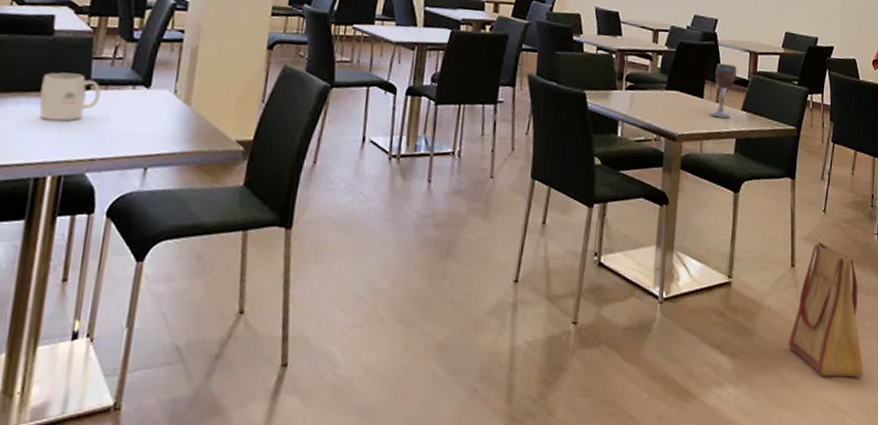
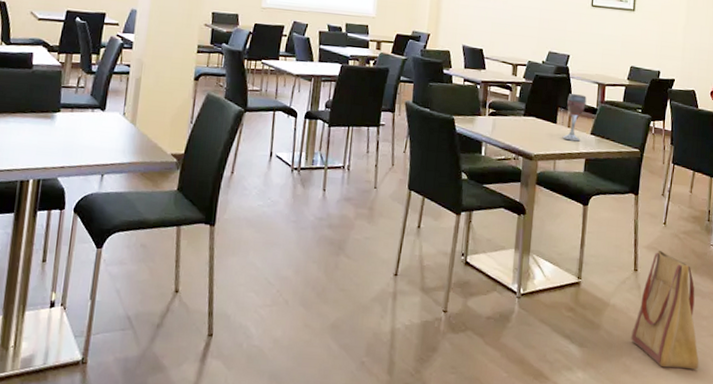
mug: present [39,72,101,122] -> none [23,98,69,137]

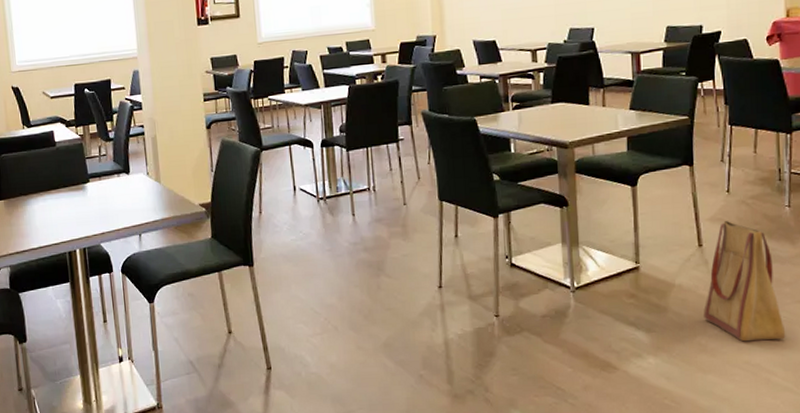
cup: present [562,94,587,142] -> none [598,68,620,121]

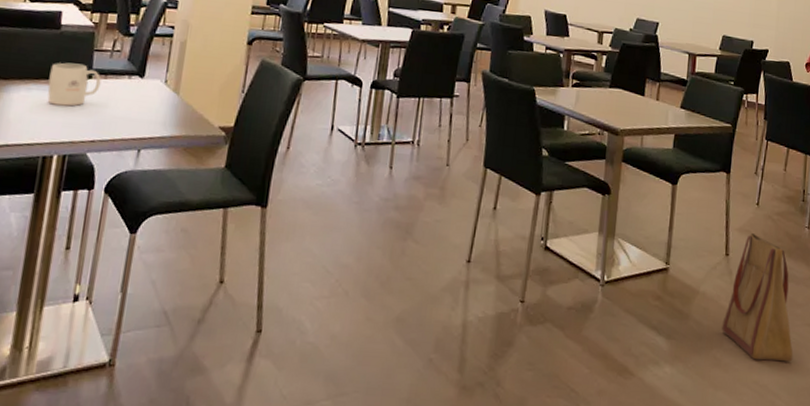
mug: none [56,171,98,209] -> present [47,62,102,107]

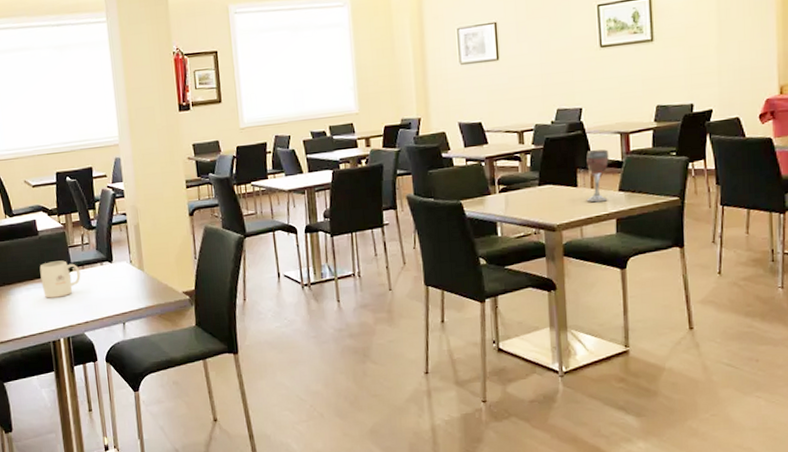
cup: none [650,64,676,116] -> present [586,149,609,203]
shopping bag: present [721,233,794,362] -> none [693,303,779,426]

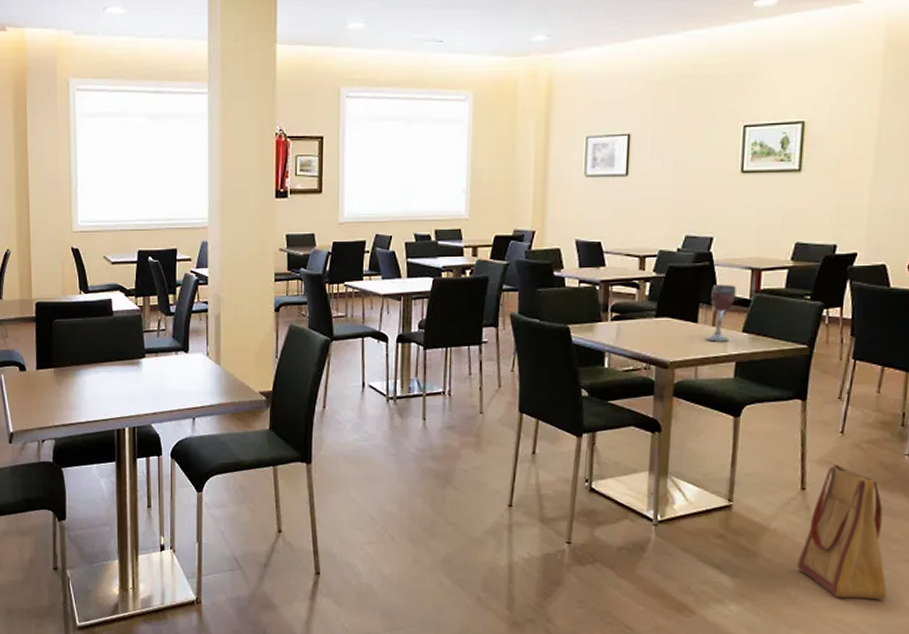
mug: present [39,260,81,298] -> none [111,345,153,384]
shopping bag: none [693,303,779,426] -> present [796,465,888,600]

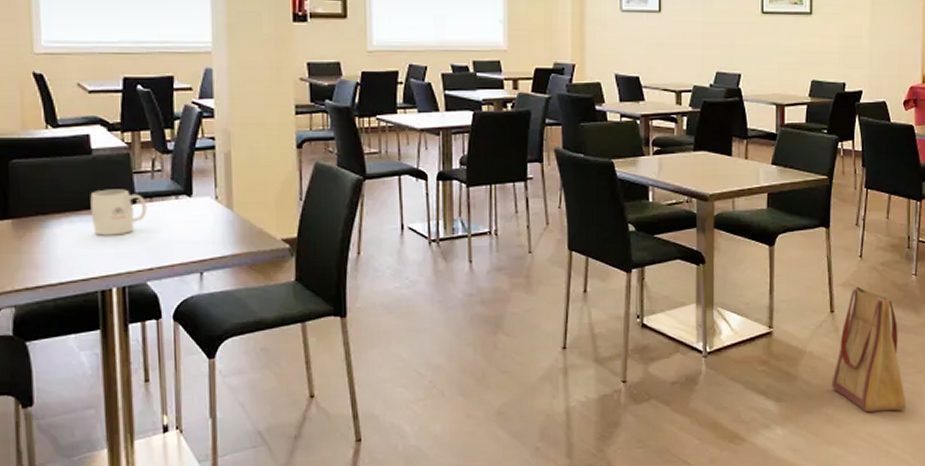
mug: none [111,345,153,384] -> present [90,189,147,236]
cup: present [705,285,736,342] -> none [740,120,764,174]

